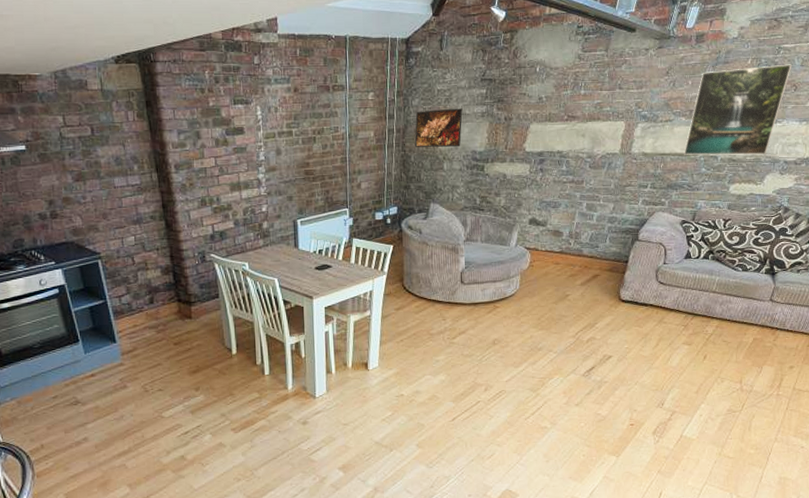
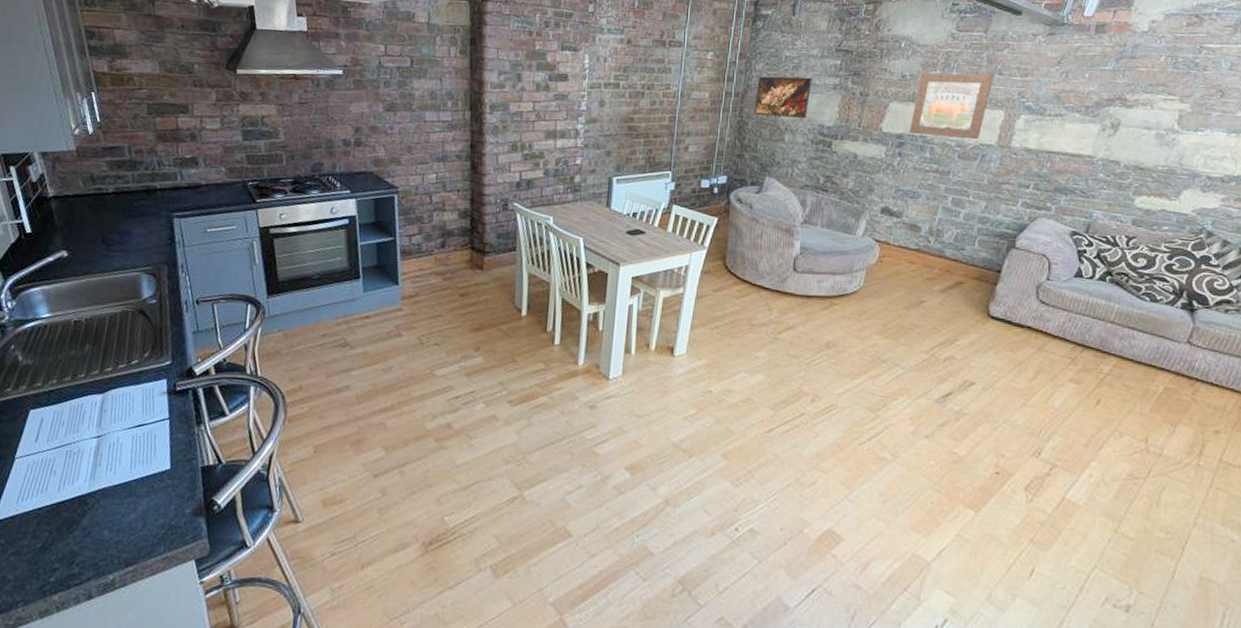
wall art: none [548,89,615,151] -> present [909,73,994,140]
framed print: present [684,64,792,155] -> none [1077,65,1217,166]

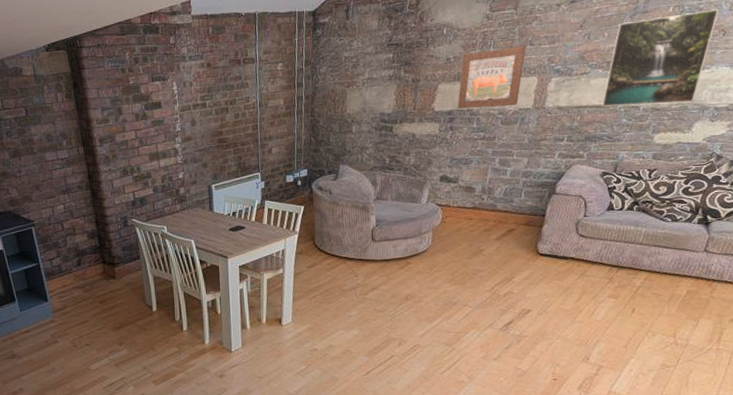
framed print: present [754,76,812,118] -> none [323,73,370,112]
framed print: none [1077,65,1217,166] -> present [602,9,719,107]

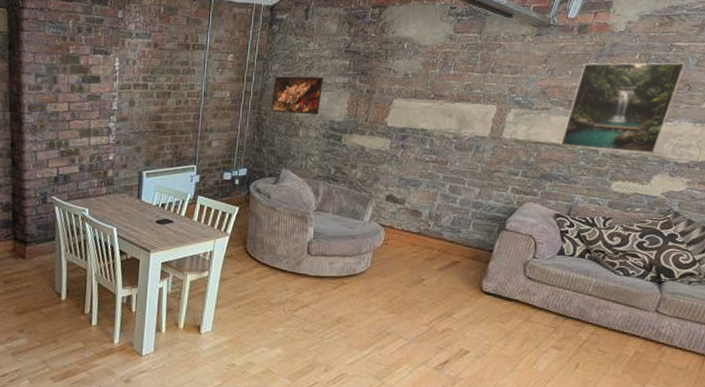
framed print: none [323,73,370,112] -> present [271,76,324,115]
wall art: present [457,45,526,109] -> none [411,71,487,132]

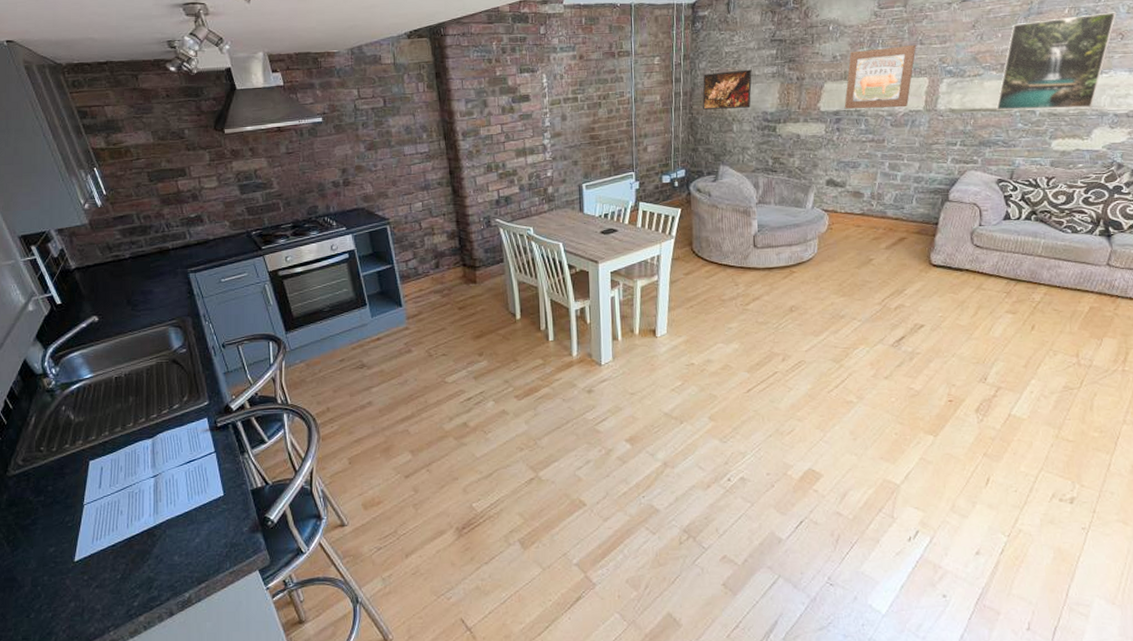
wall art: none [411,71,487,132] -> present [844,44,916,109]

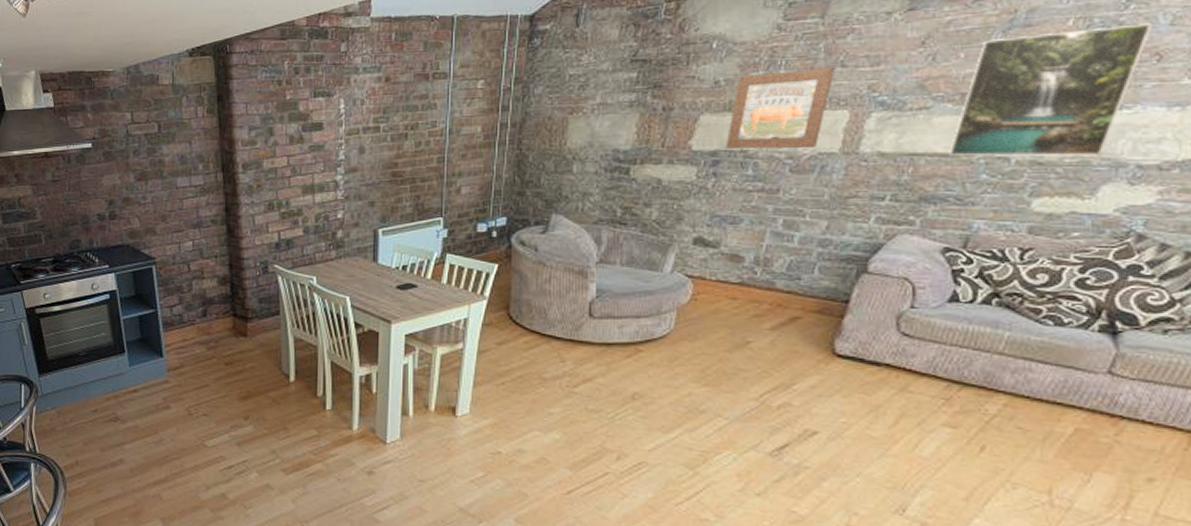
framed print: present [702,69,752,110] -> none [535,96,603,145]

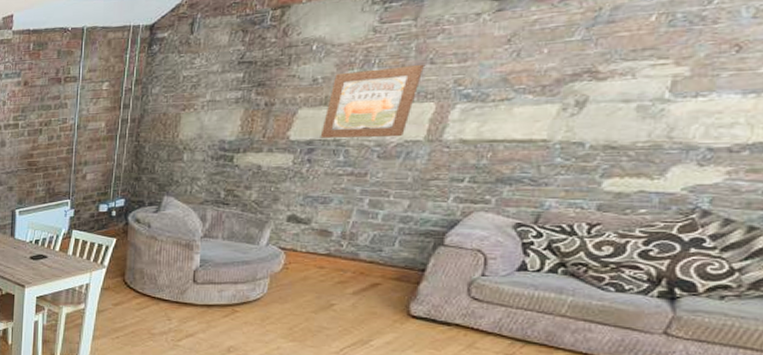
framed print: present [949,23,1153,156] -> none [527,17,734,142]

